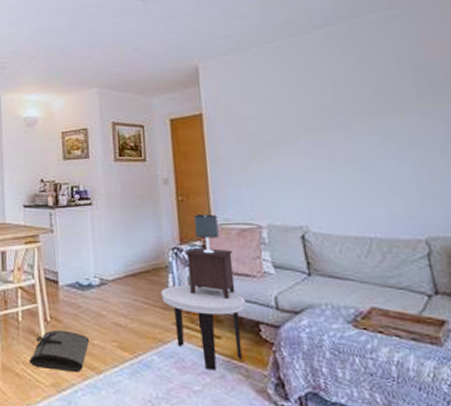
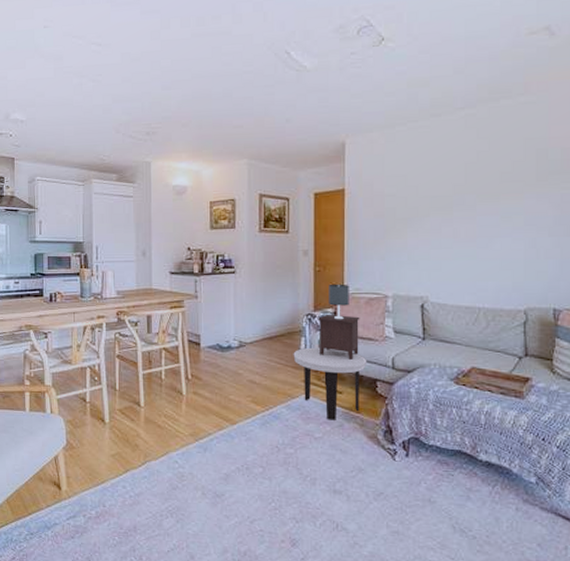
tool roll: present [29,330,90,373] -> none [170,387,227,424]

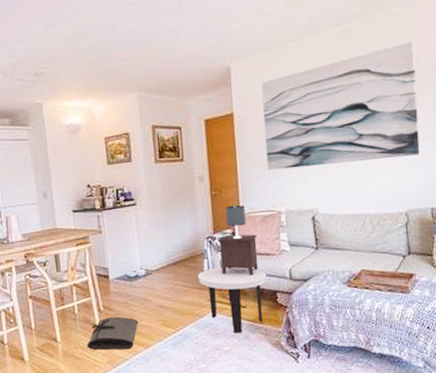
tool roll: none [170,387,227,424] -> present [87,316,139,350]
wall art: none [376,131,544,252] -> present [261,41,420,171]

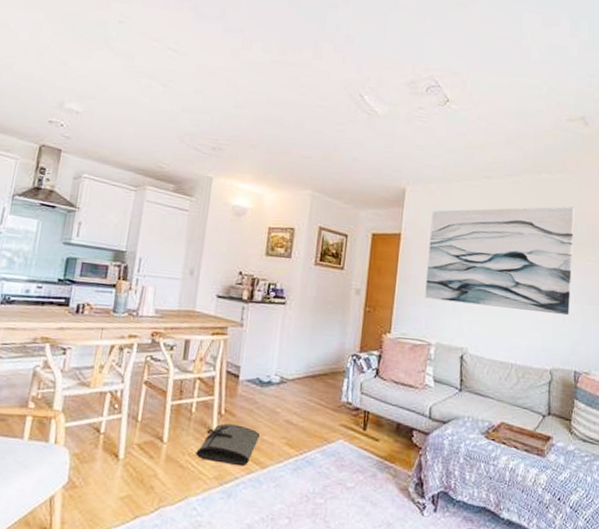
side table: present [197,266,267,334] -> none [334,389,406,470]
table lamp: present [218,205,259,275] -> none [361,326,404,406]

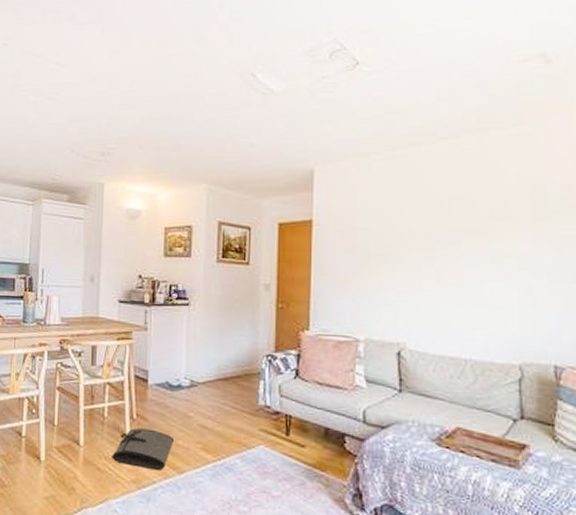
wall art: present [425,206,575,316] -> none [347,166,542,299]

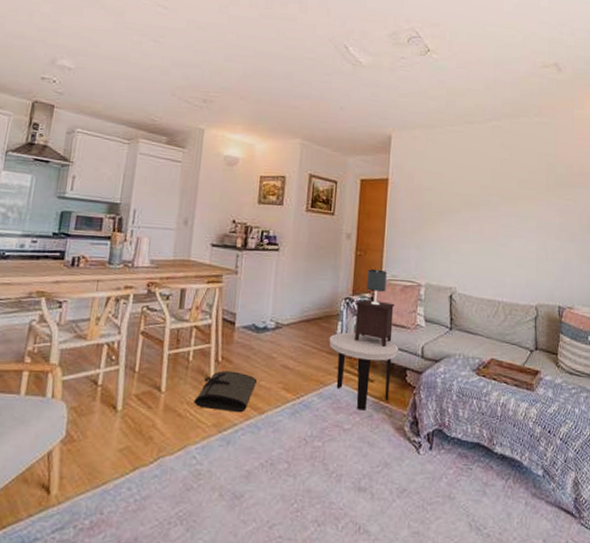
side table: none [250,392,335,478] -> present [329,332,399,411]
table lamp: none [279,322,327,409] -> present [355,268,395,347]

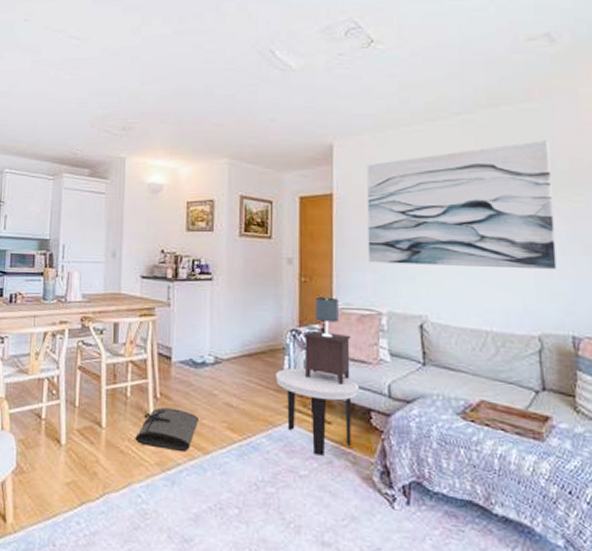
wall art: none [413,148,553,253] -> present [367,140,557,270]

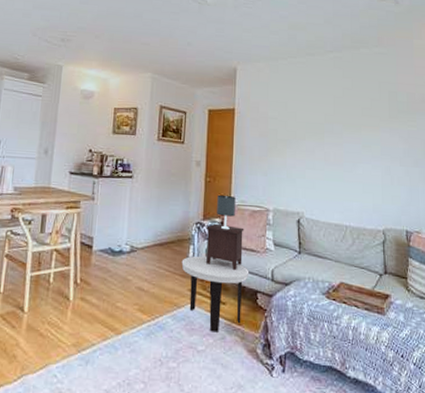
tool roll: present [135,407,200,452] -> none [54,292,114,333]
wall art: present [367,140,557,270] -> none [260,77,396,178]

